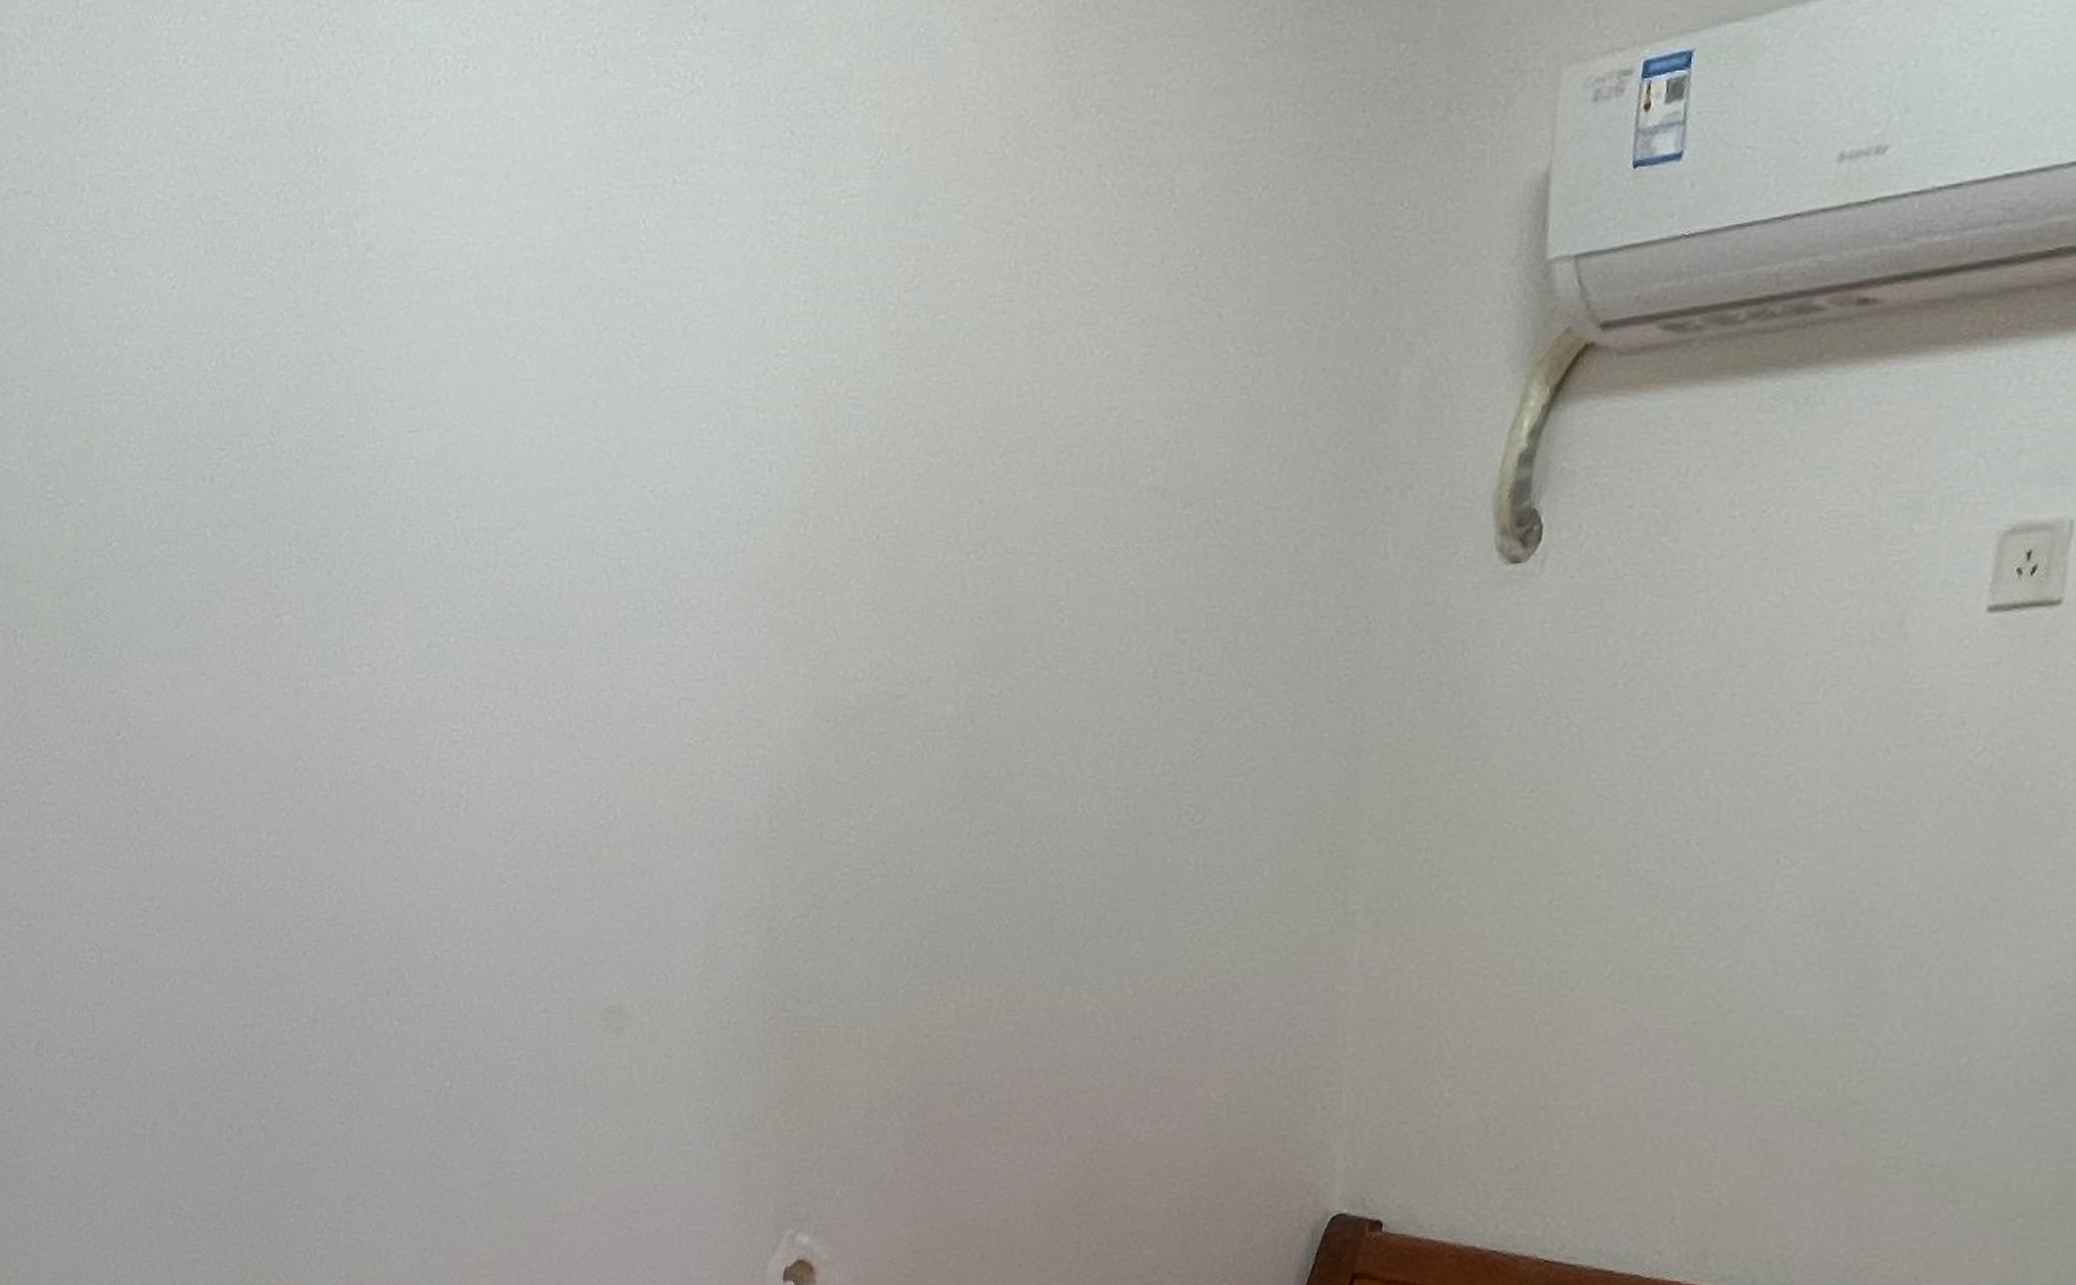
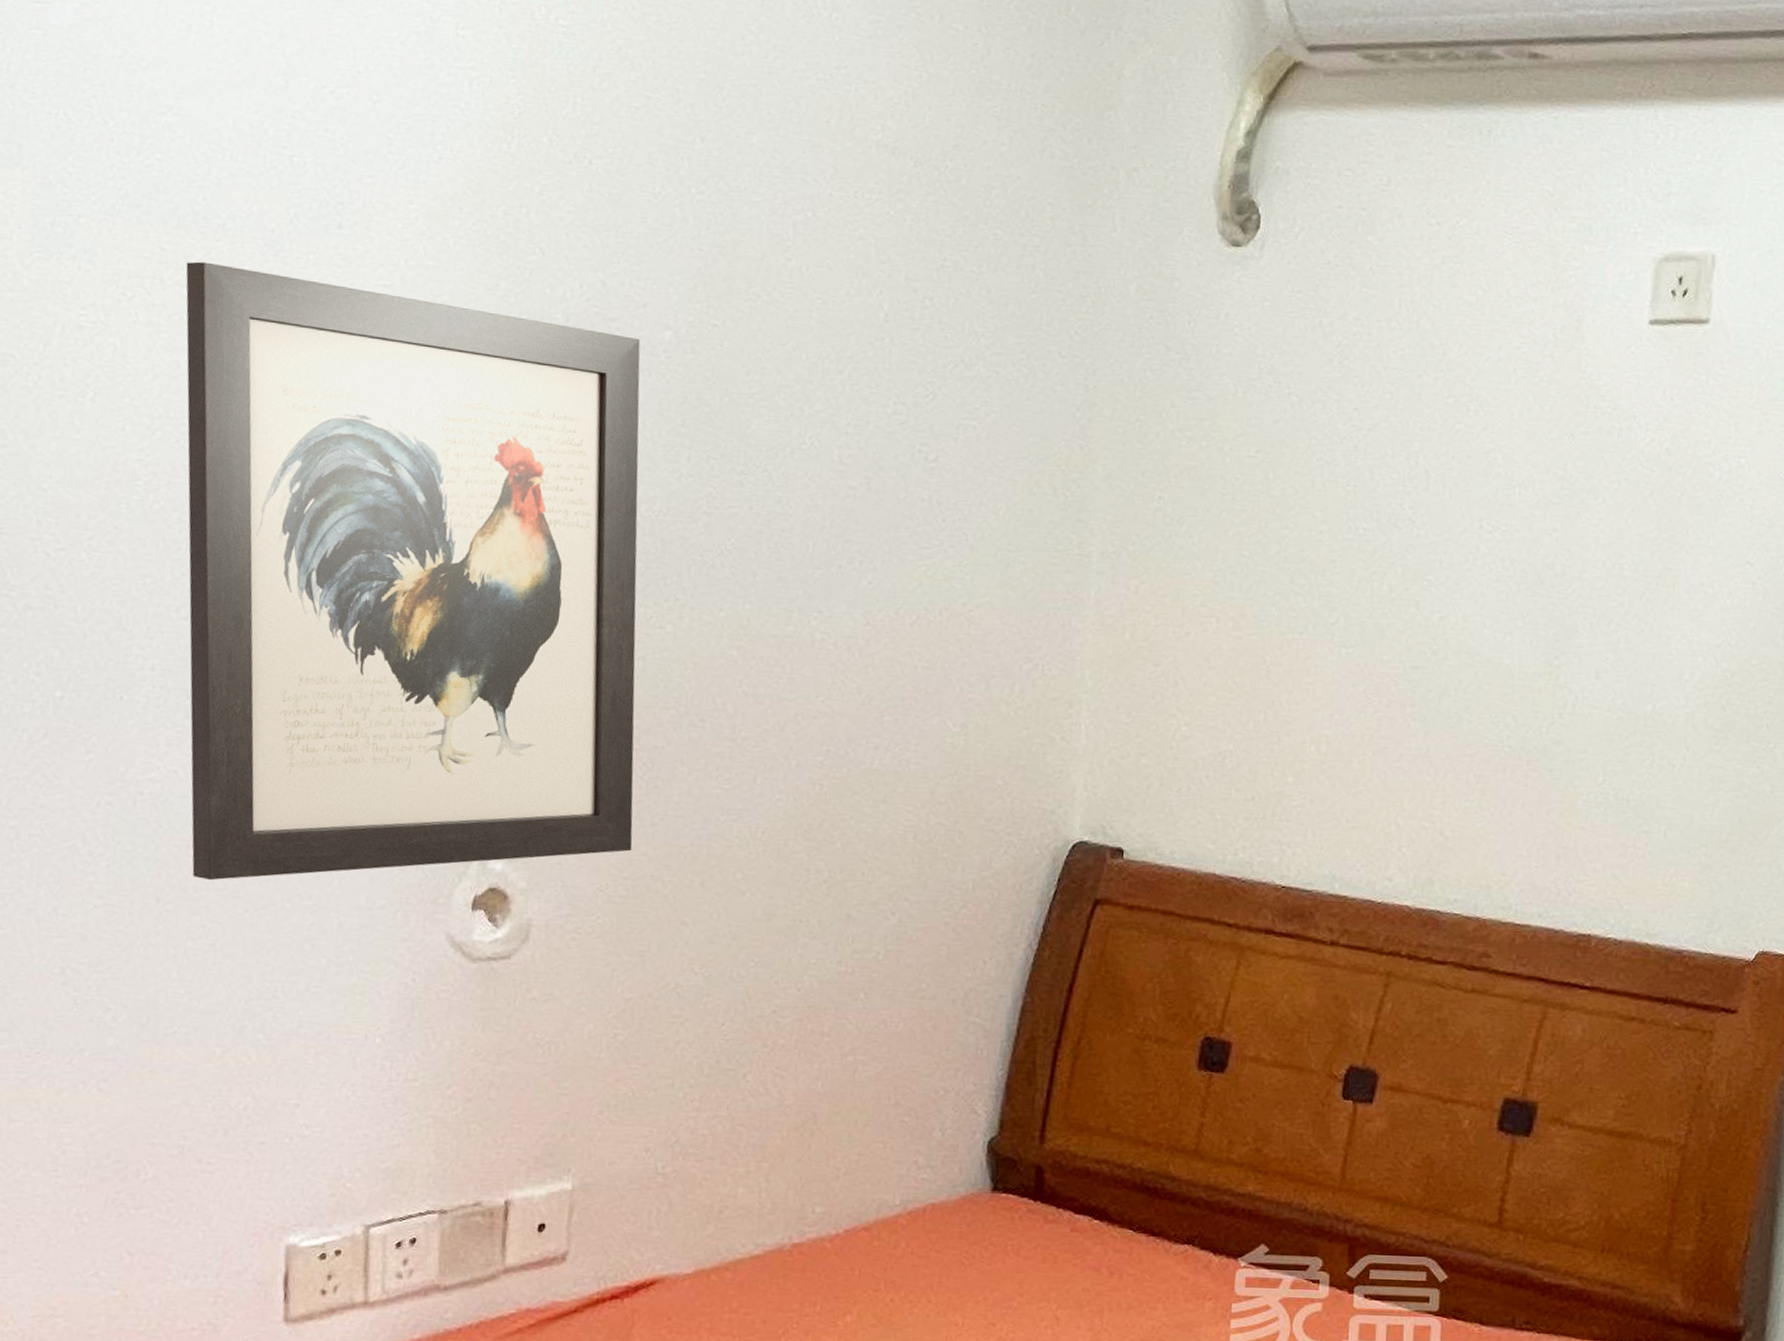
wall art: none [535,670,925,1253] -> present [185,261,641,881]

